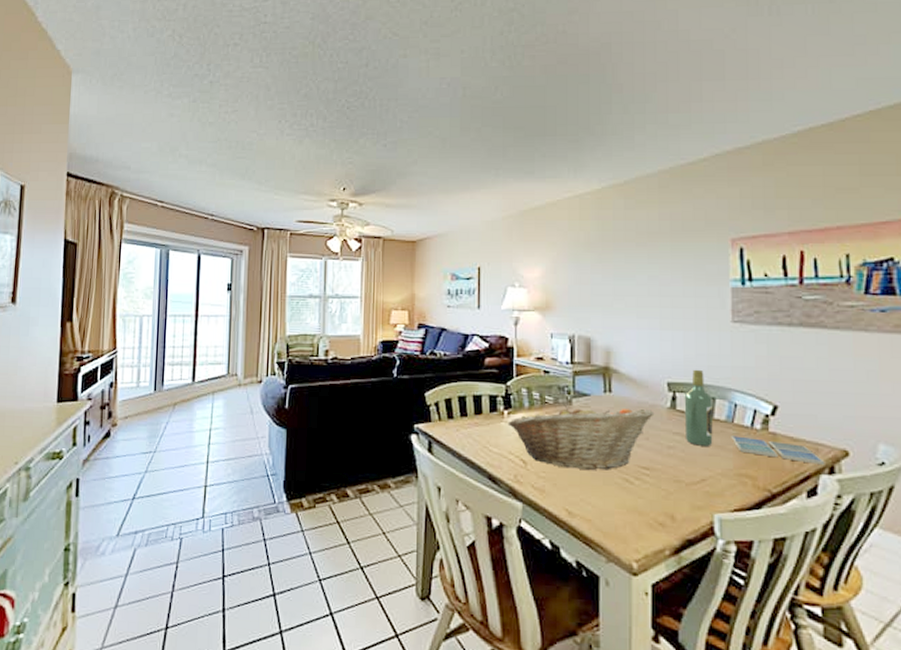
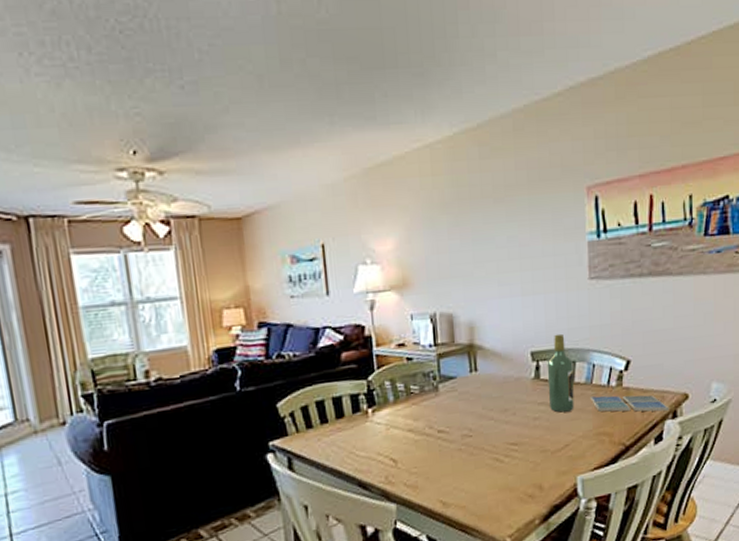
fruit basket: present [508,404,655,470] -> none [373,382,520,459]

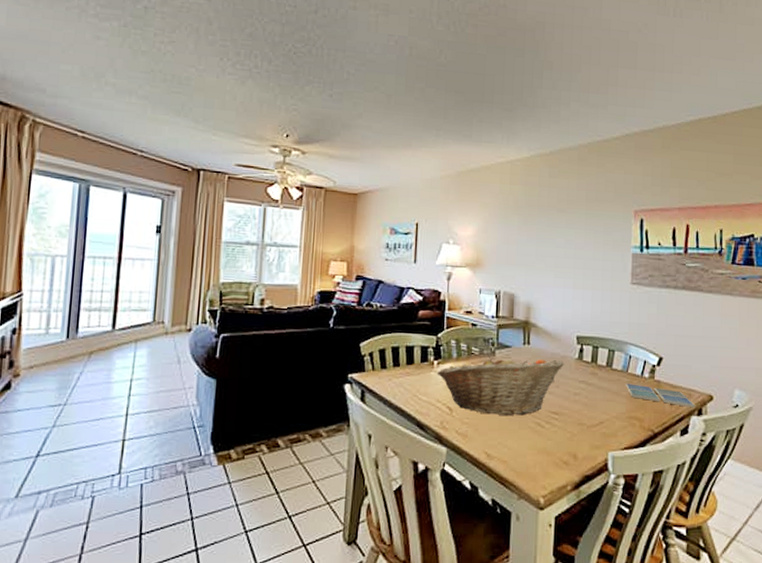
fruit basket: none [373,382,520,459] -> present [437,355,565,416]
wine bottle: present [547,333,574,413] -> none [588,324,612,393]

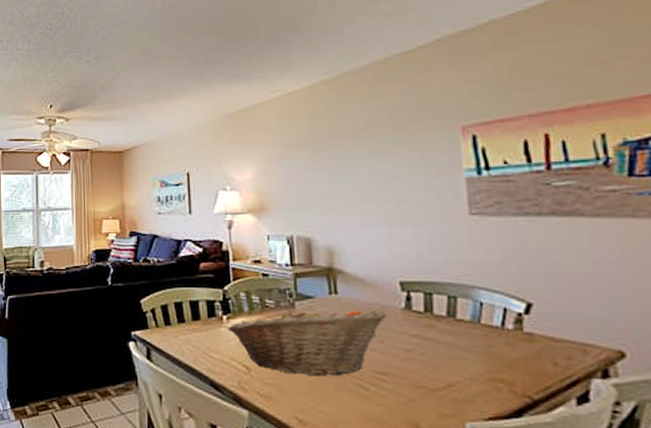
drink coaster: present [625,383,696,407] -> none [478,337,597,367]

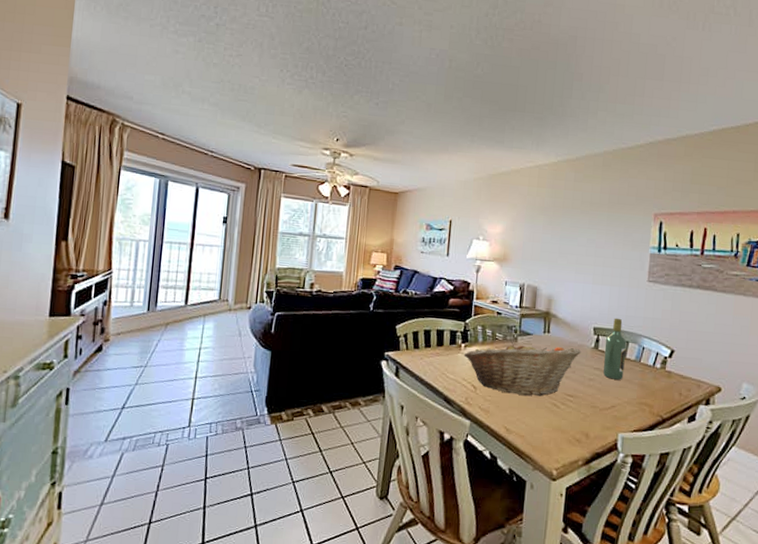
wine bottle: none [420,266,458,349] -> present [603,318,627,380]

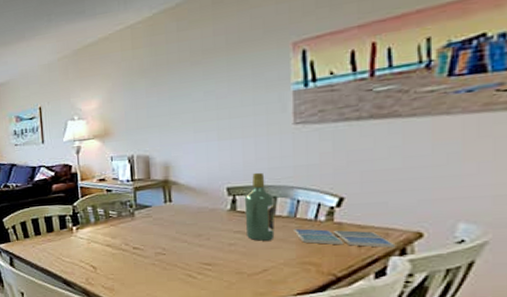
fruit basket: present [463,341,582,396] -> none [77,213,215,270]
drink coaster: none [637,372,704,397] -> present [293,228,396,248]

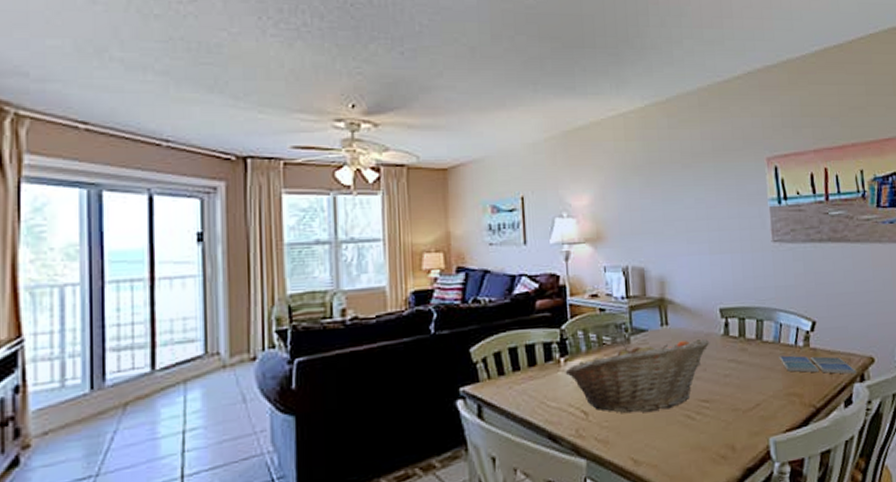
fruit basket: none [77,213,215,270] -> present [565,338,710,413]
wine bottle: present [244,172,275,241] -> none [735,292,764,371]

